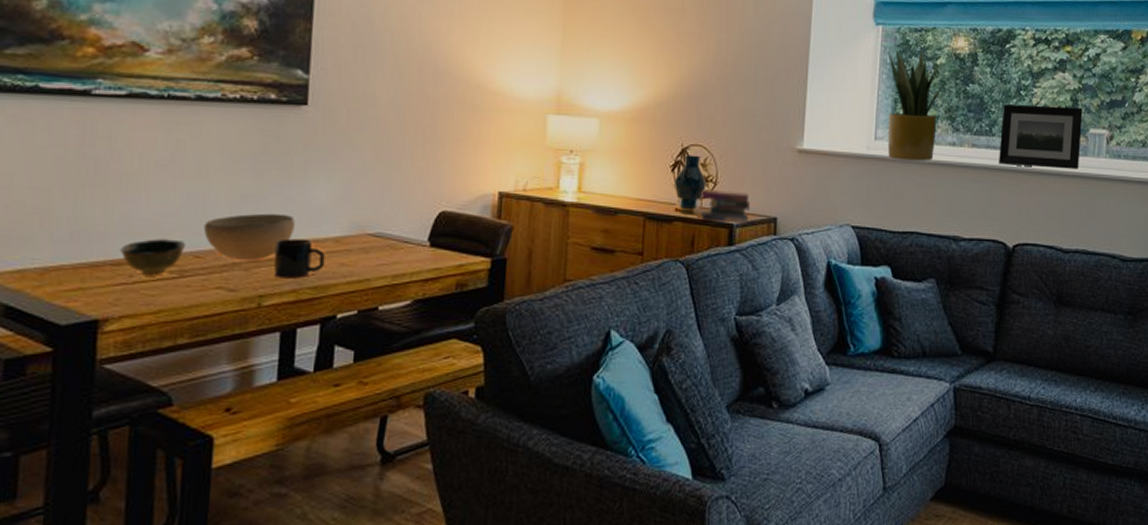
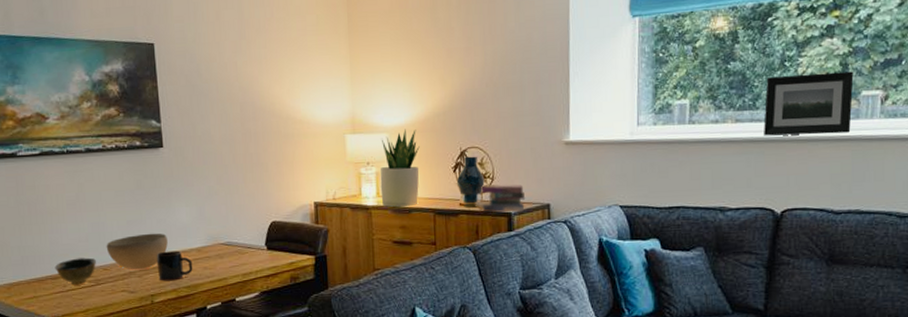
planter: none [582,115,635,208] -> present [380,129,420,208]
planter: present [887,47,948,161] -> none [647,32,708,142]

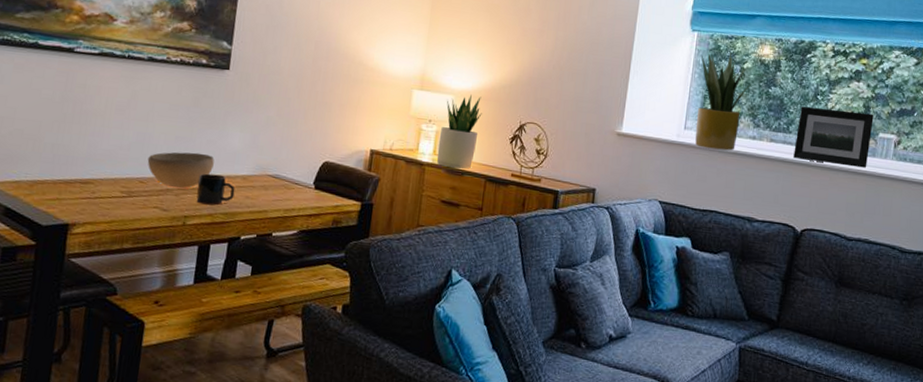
bowl: present [55,257,97,286] -> none [87,165,135,195]
vase: present [456,156,485,208] -> none [511,130,539,181]
books: present [475,183,526,213] -> none [526,159,574,193]
planter: none [647,32,708,142] -> present [695,52,752,151]

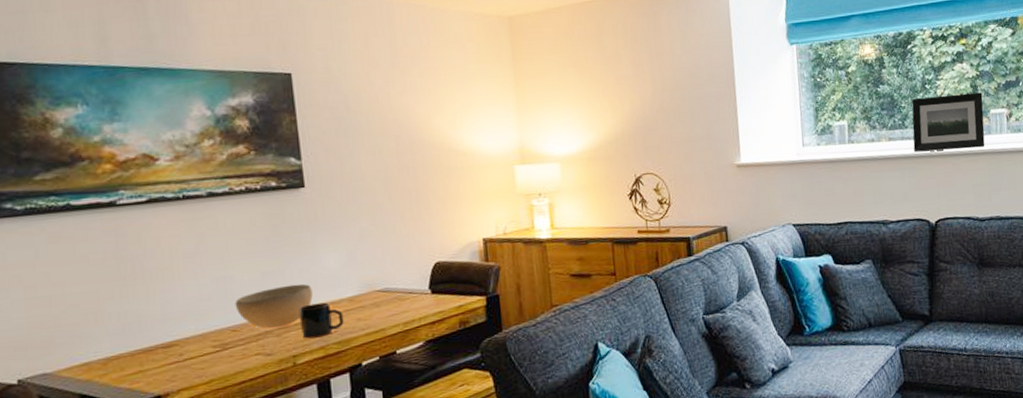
planter: present [437,94,482,170] -> none [552,157,595,239]
planter: present [695,52,752,151] -> none [805,59,860,162]

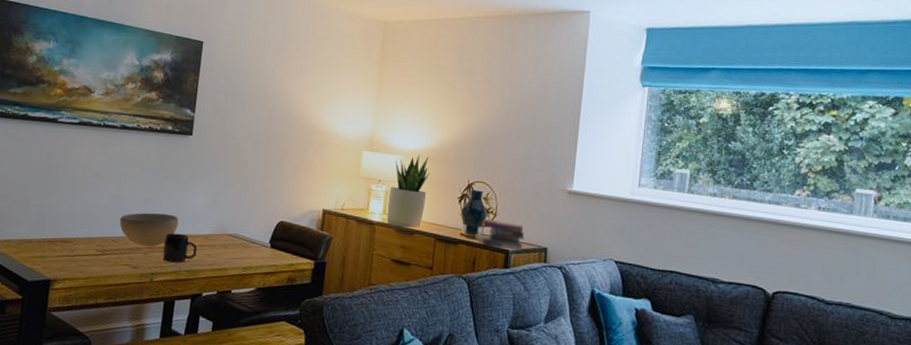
planter: none [552,157,595,239] -> present [386,154,430,229]
vase: none [633,182,662,235] -> present [460,189,488,240]
books: none [653,208,703,239] -> present [475,218,525,252]
picture frame: present [911,92,985,153] -> none [760,161,848,226]

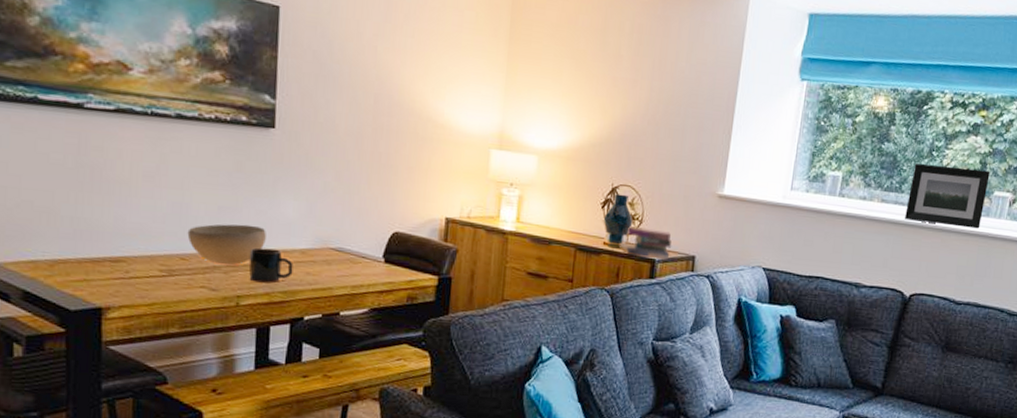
planter: present [386,154,430,229] -> none [520,154,570,238]
picture frame: none [760,161,848,226] -> present [905,163,990,229]

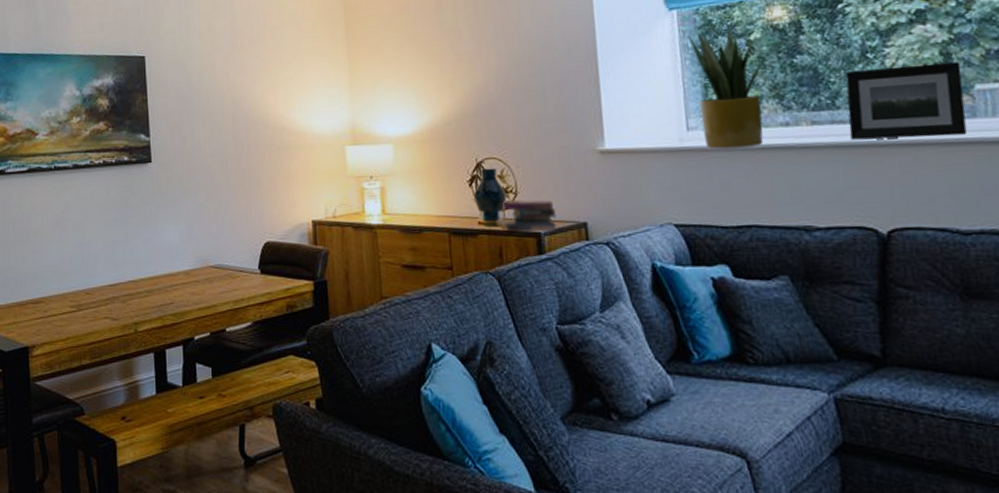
decorative bowl: present [187,224,266,266] -> none [89,254,154,295]
mug: present [248,247,293,283] -> none [141,274,180,308]
planter: none [802,104,864,213] -> present [689,25,768,149]

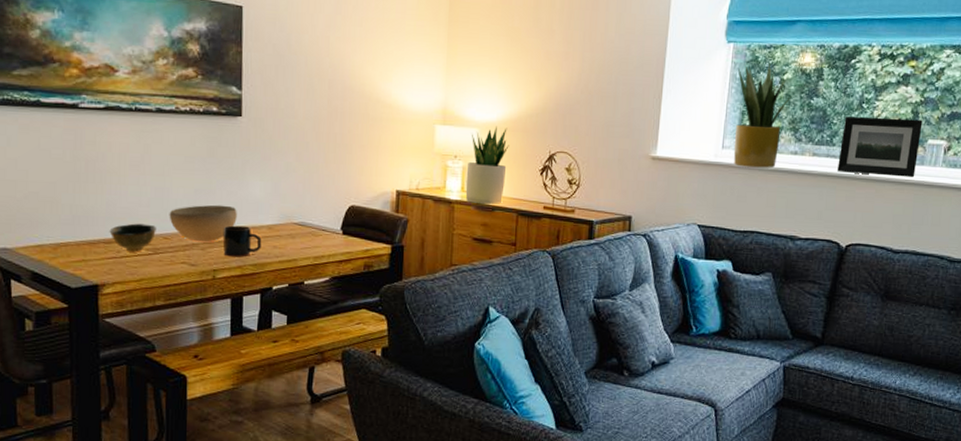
bowl: none [36,280,80,311] -> present [109,223,157,253]
decorative bowl: none [89,254,154,295] -> present [169,204,237,243]
mug: none [141,274,180,308] -> present [222,225,262,257]
planter: none [384,139,430,227] -> present [465,126,509,205]
vase: present [473,168,507,227] -> none [542,160,571,212]
books: present [497,198,557,233] -> none [559,190,609,222]

